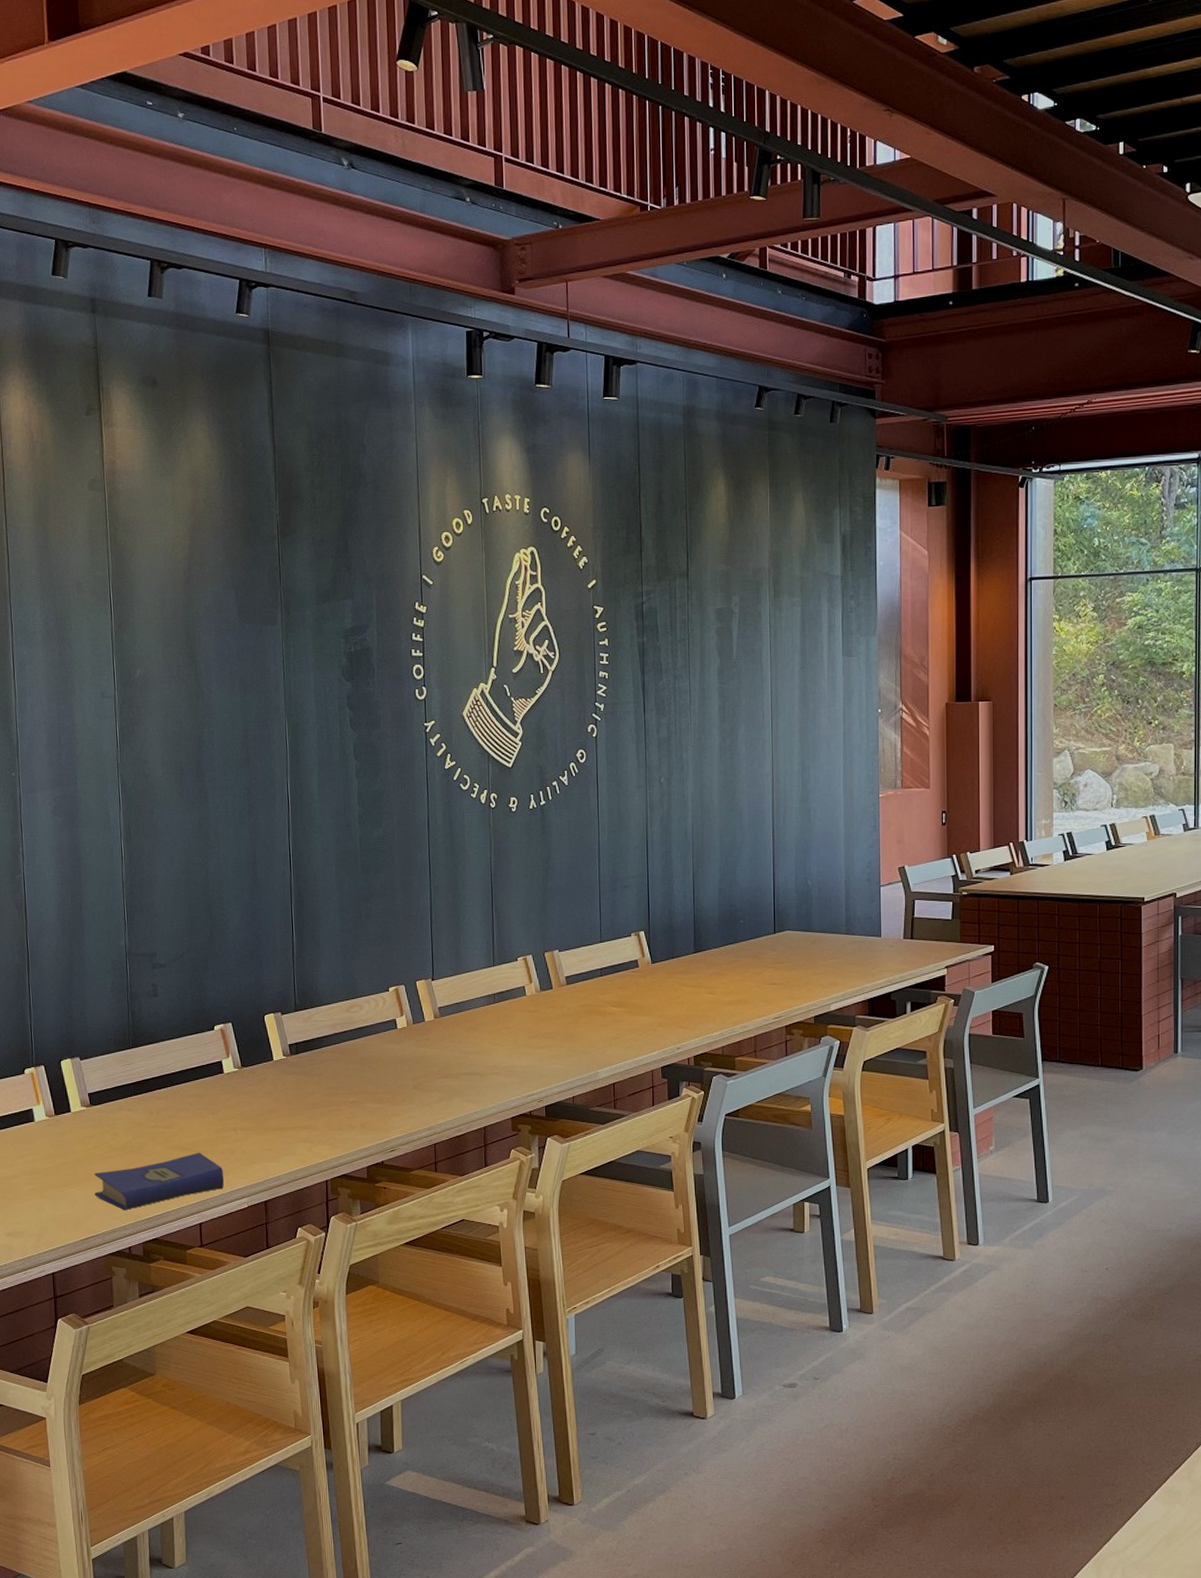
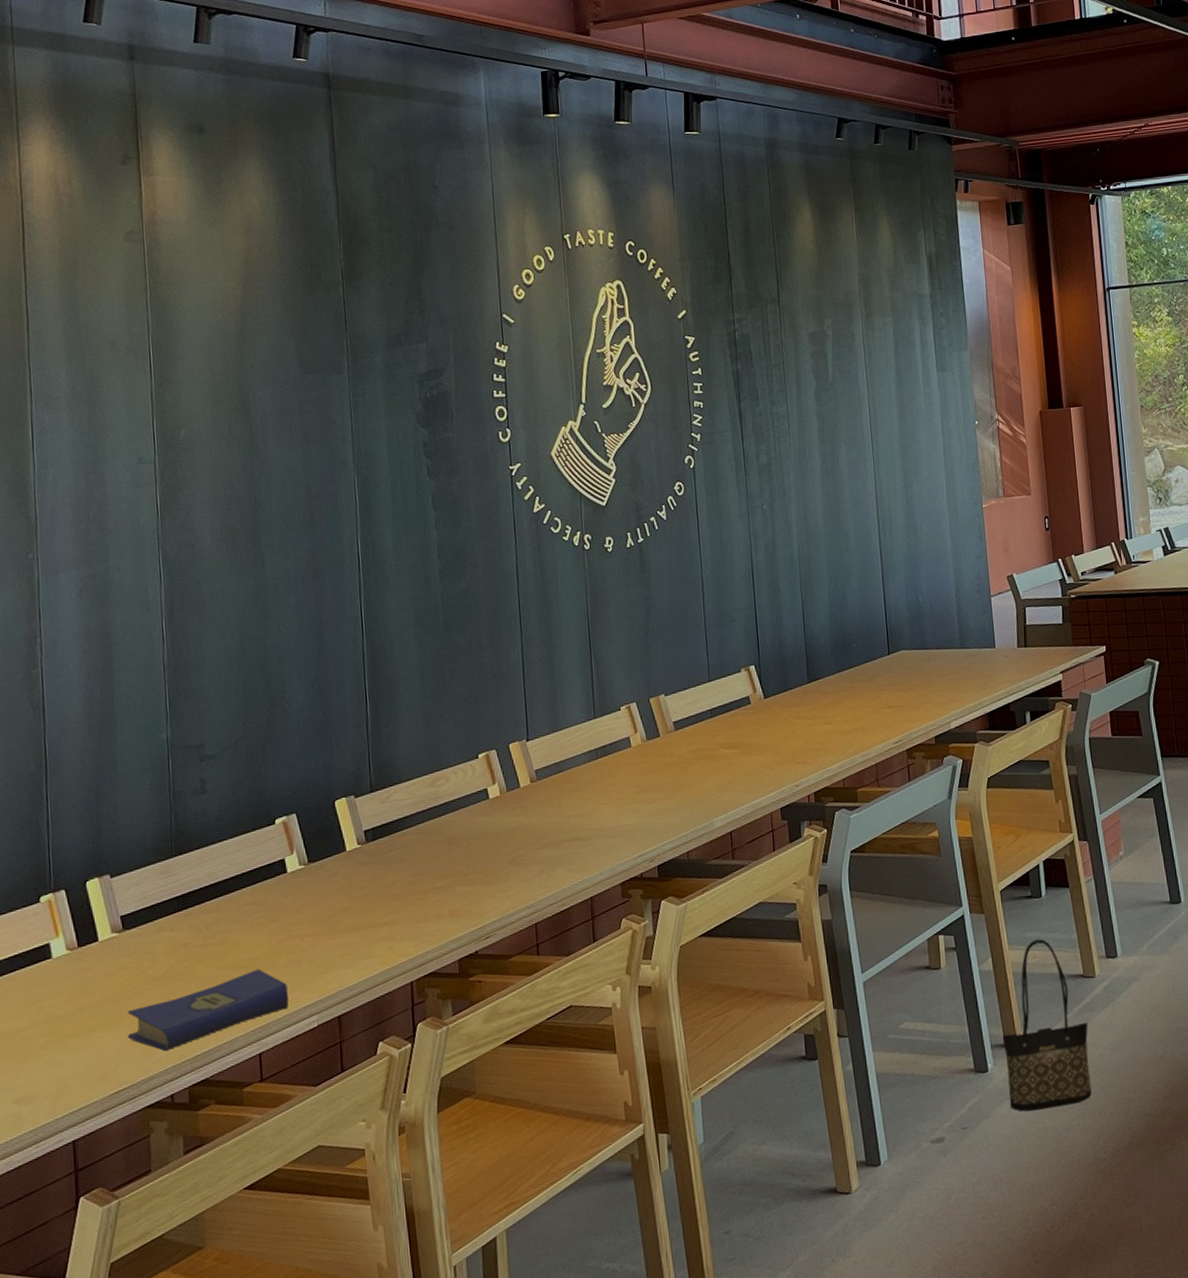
tote bag: none [859,1218,944,1373] -> present [1002,939,1092,1112]

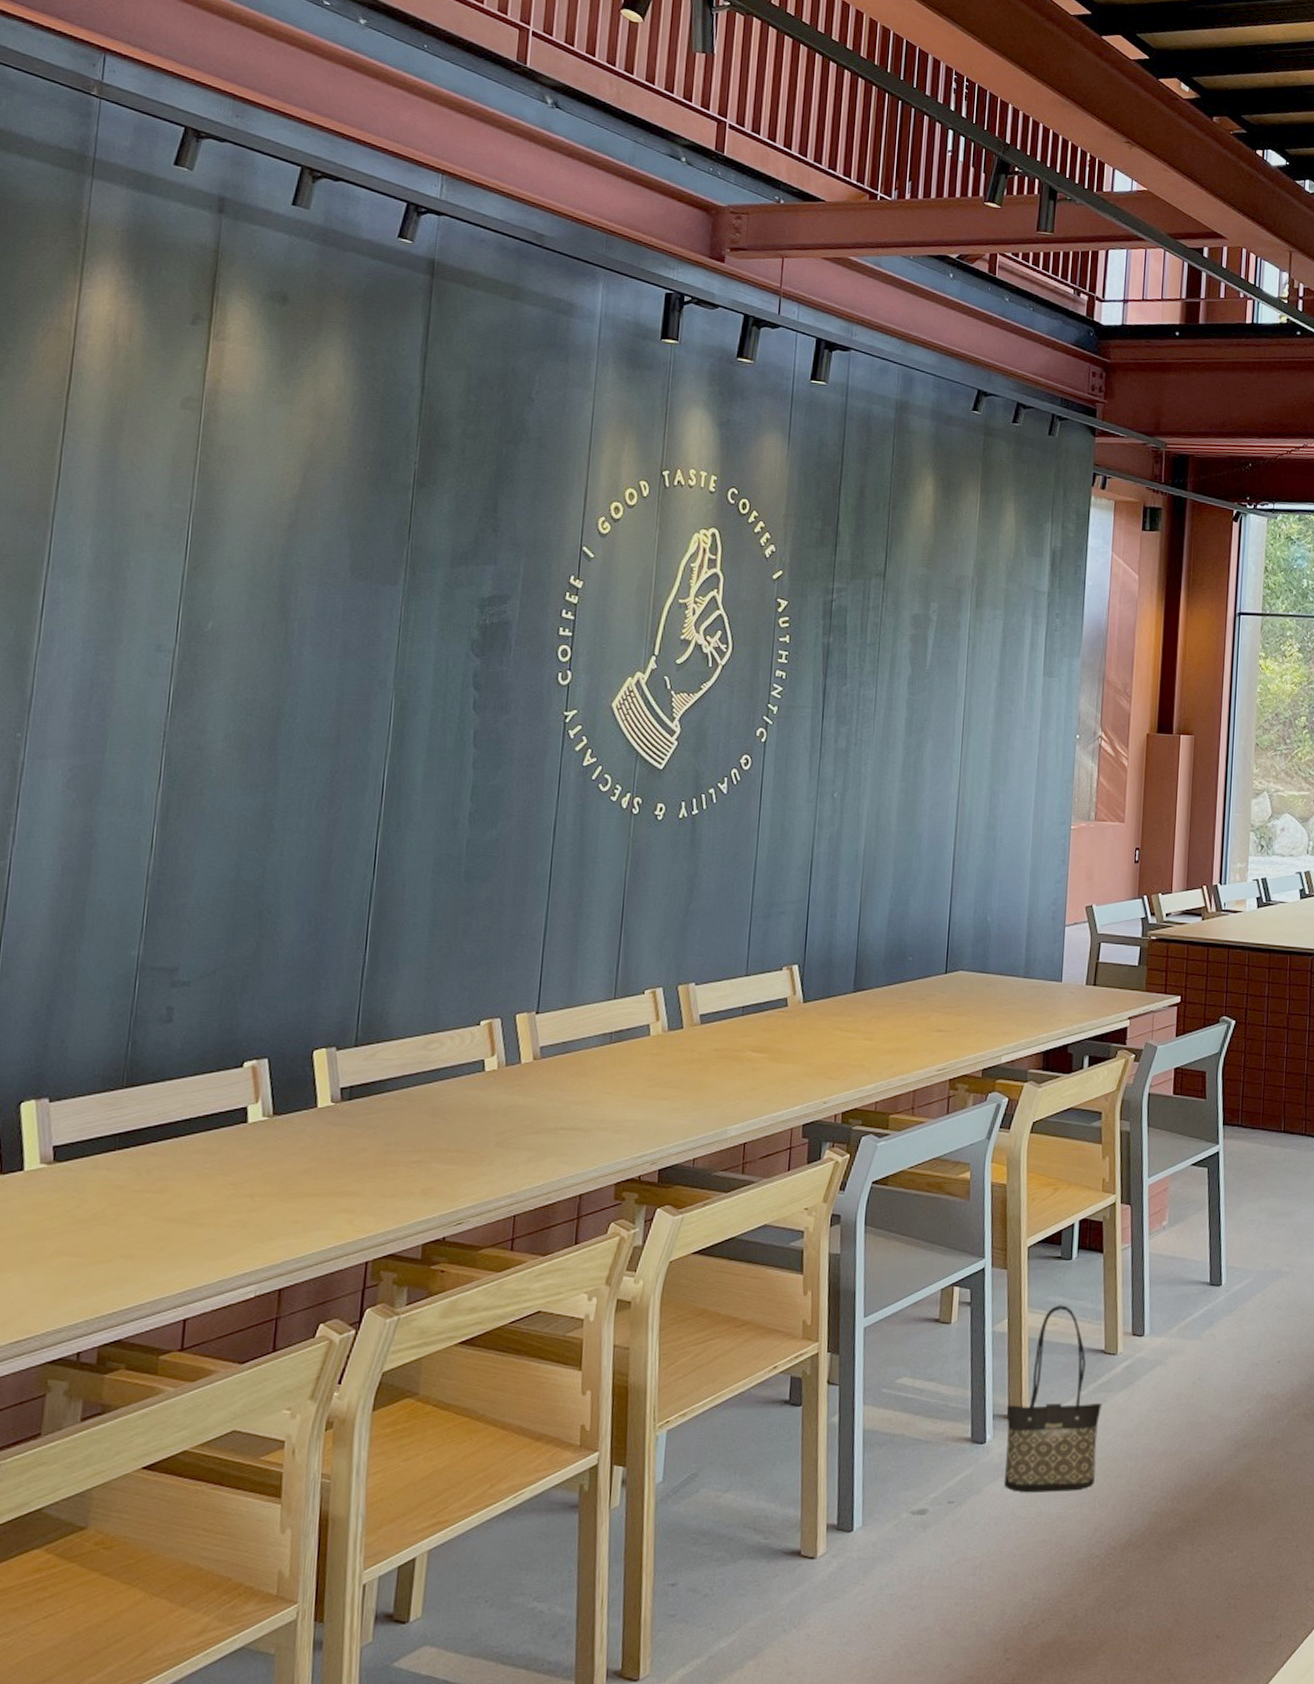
hardcover book: present [128,968,289,1051] -> none [39,1225,228,1302]

